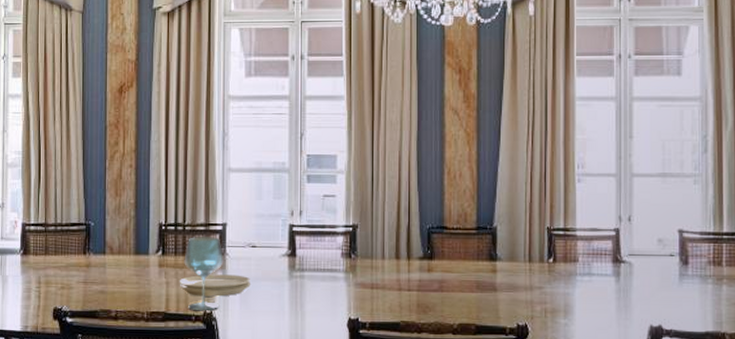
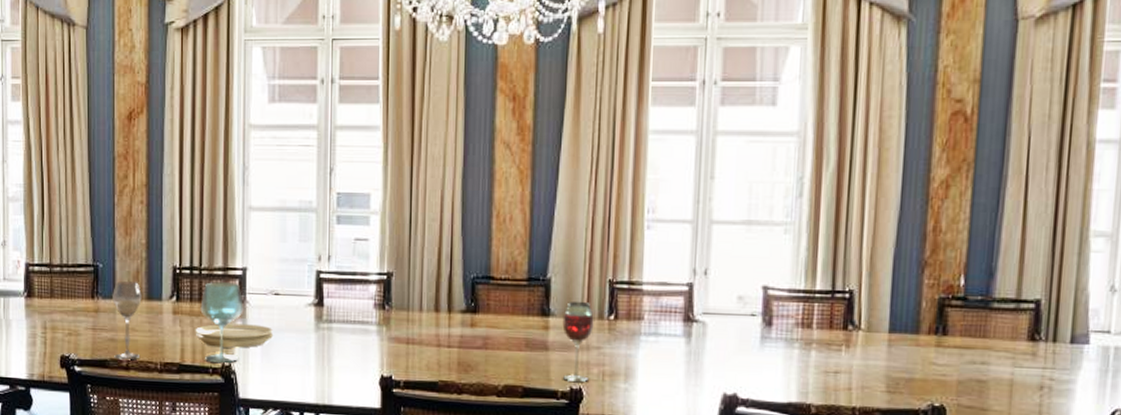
wineglass: none [103,238,130,311] -> present [113,281,142,360]
wineglass: none [508,246,535,319] -> present [562,301,594,382]

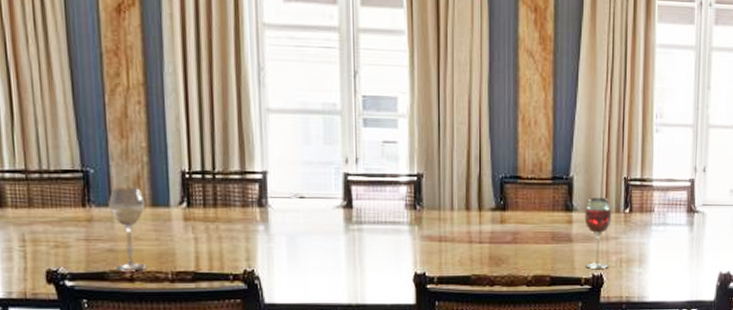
plate: present [195,323,274,348] -> none [210,228,301,253]
wine glass: present [200,282,244,363] -> none [215,186,266,270]

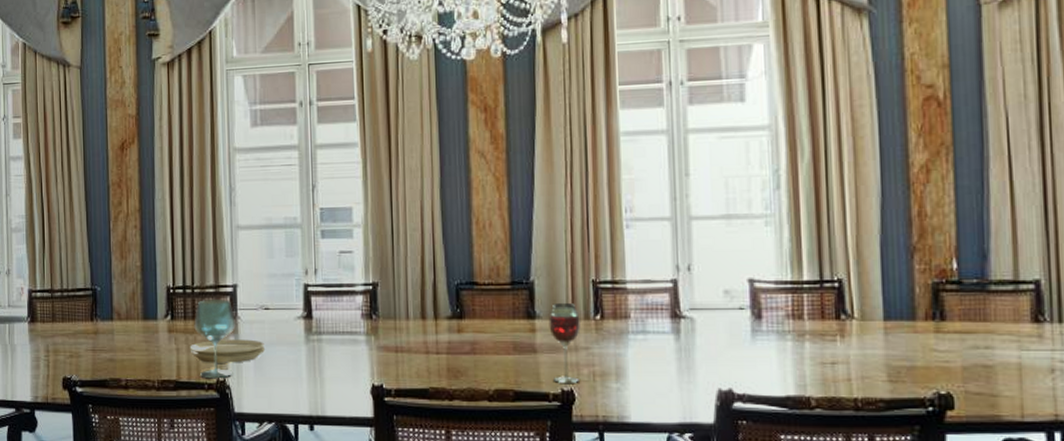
wineglass: present [108,188,147,271] -> none [110,303,139,379]
plate: none [210,228,301,253] -> present [189,339,266,363]
wine glass: none [215,186,266,270] -> present [194,299,236,379]

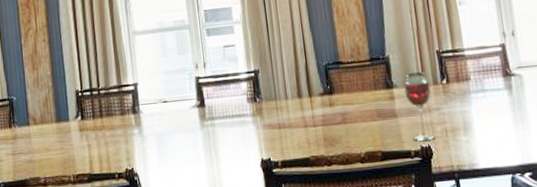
plate: present [189,339,266,363] -> none [99,130,167,155]
wine glass: present [194,299,236,379] -> none [102,97,140,169]

